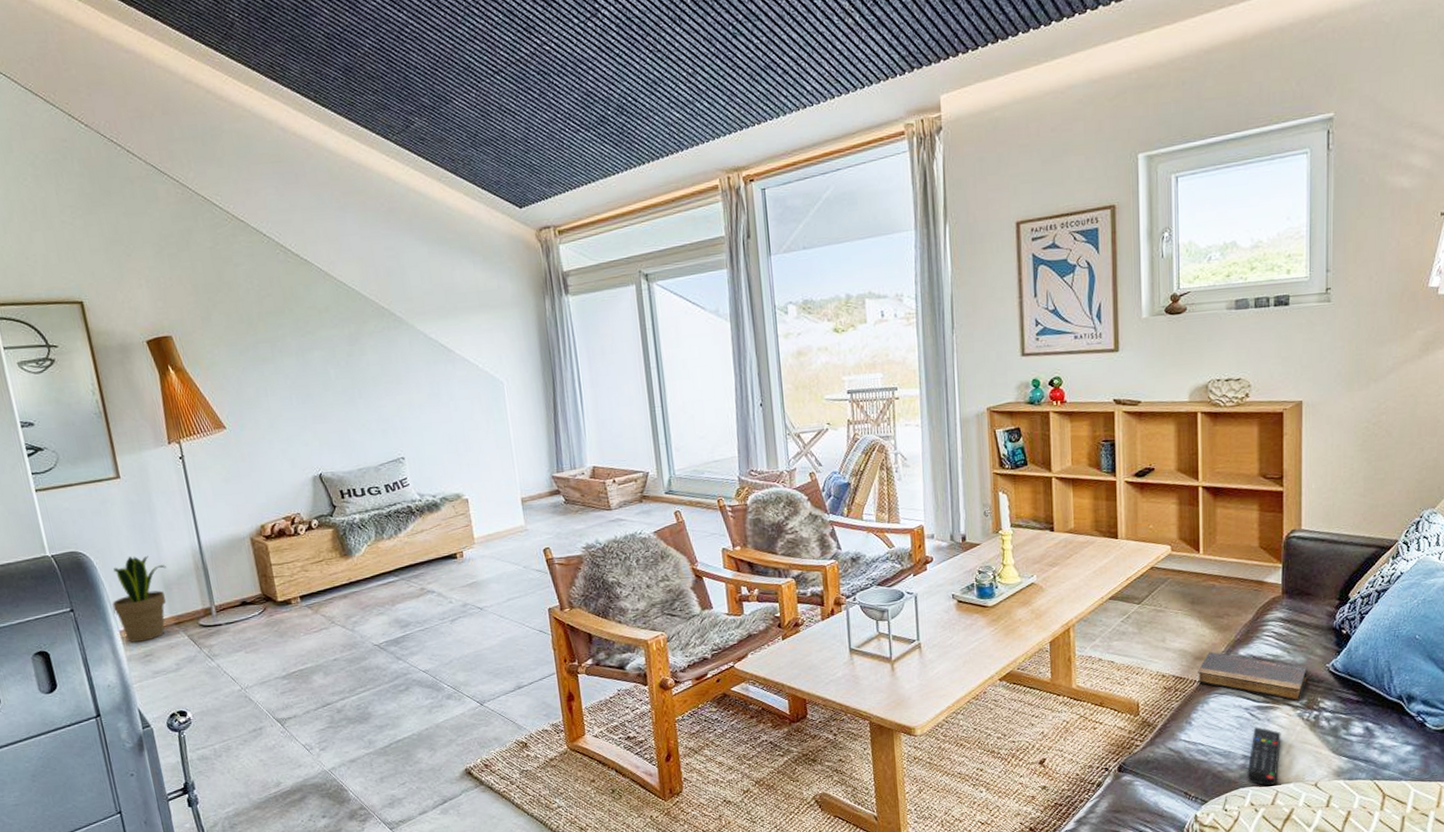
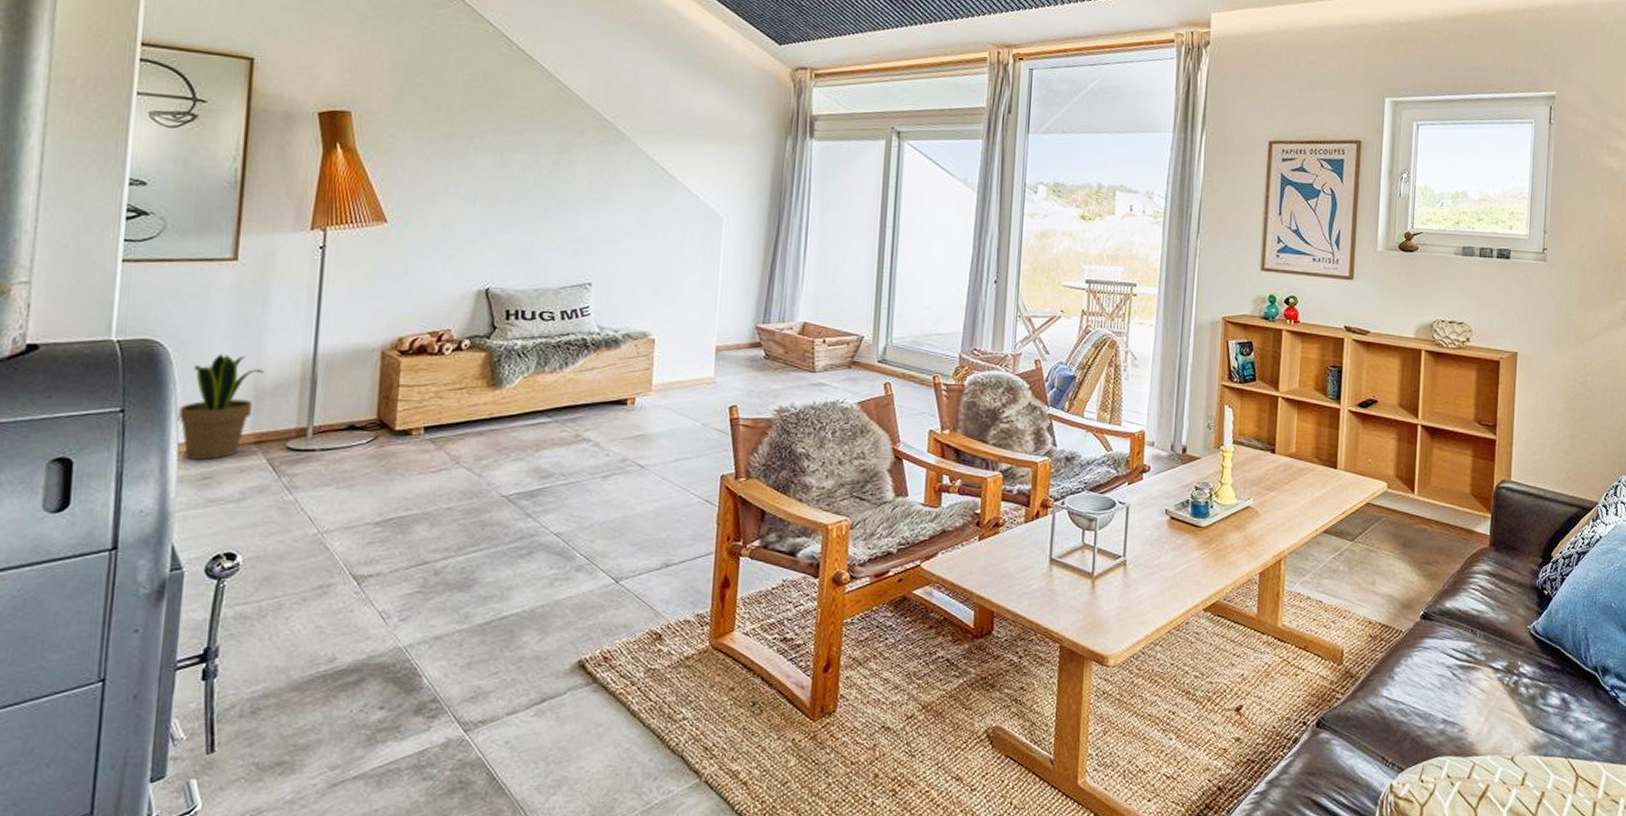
book: present [1197,651,1307,701] -> none [1402,600,1510,663]
remote control: present [1247,727,1281,786] -> none [1445,688,1481,756]

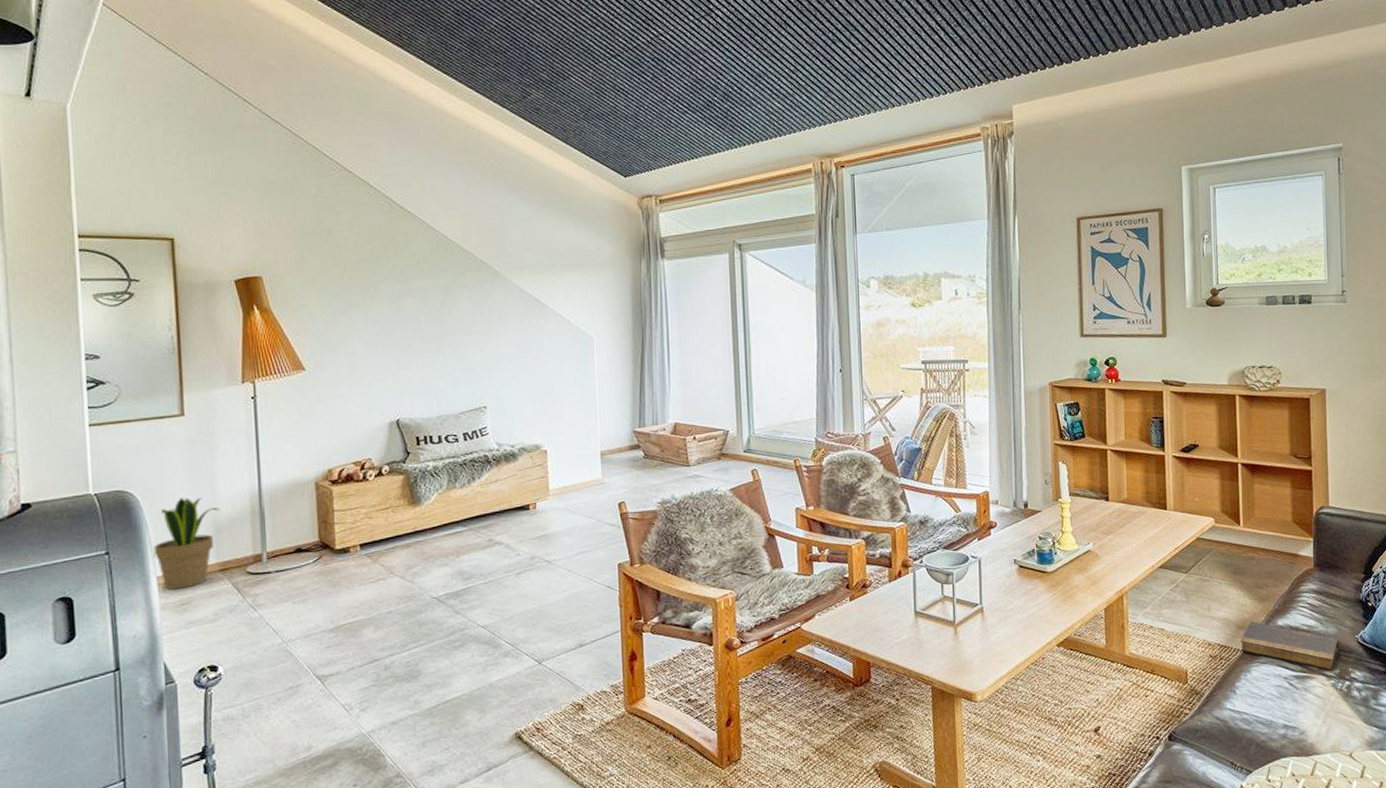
book: none [1402,600,1510,663] -> present [1240,621,1339,671]

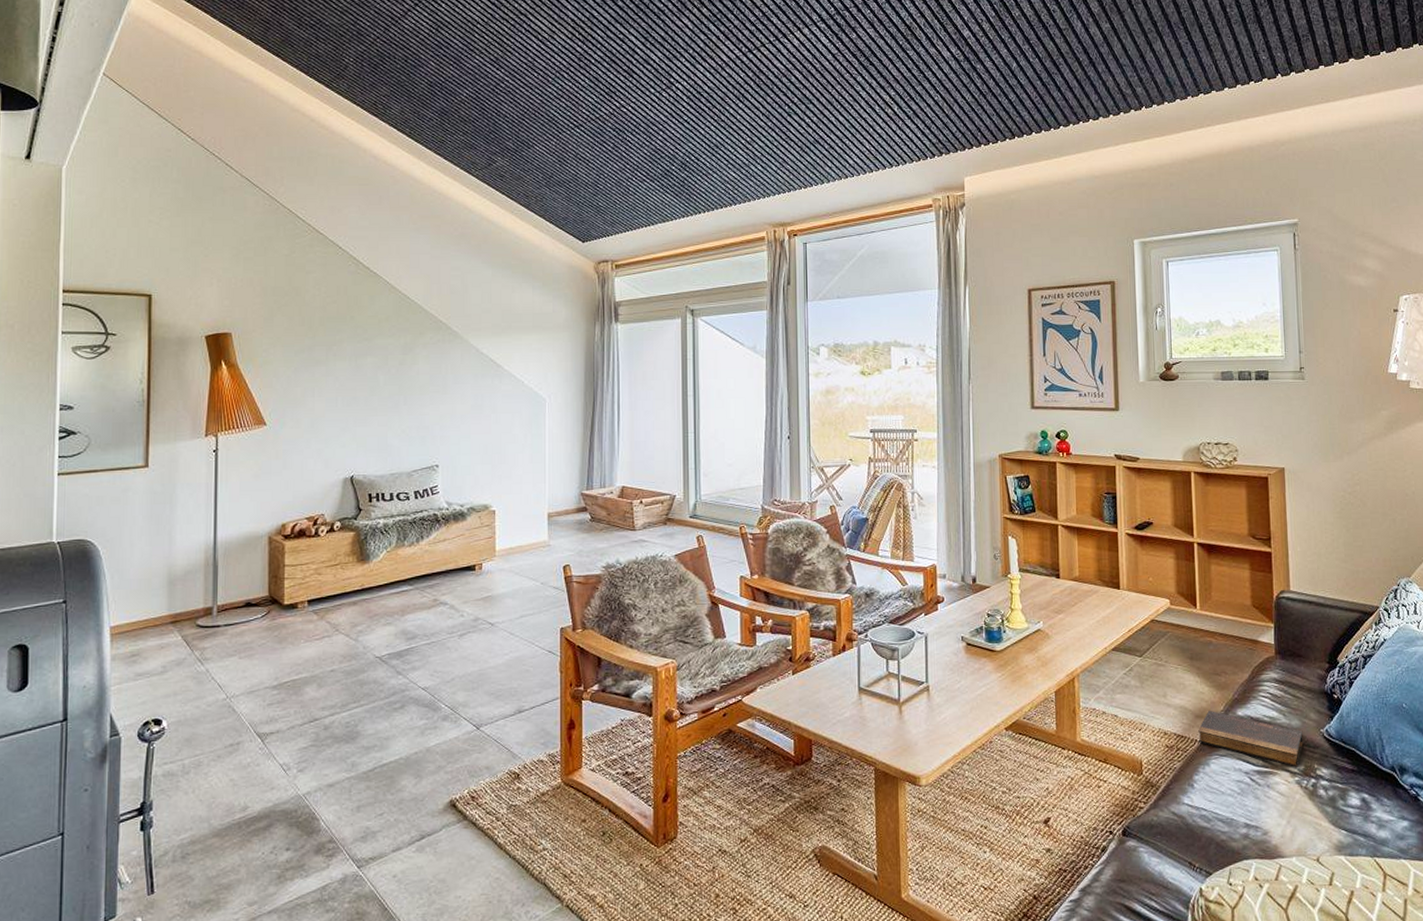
potted plant: present [153,496,220,589] -> none [109,548,175,640]

